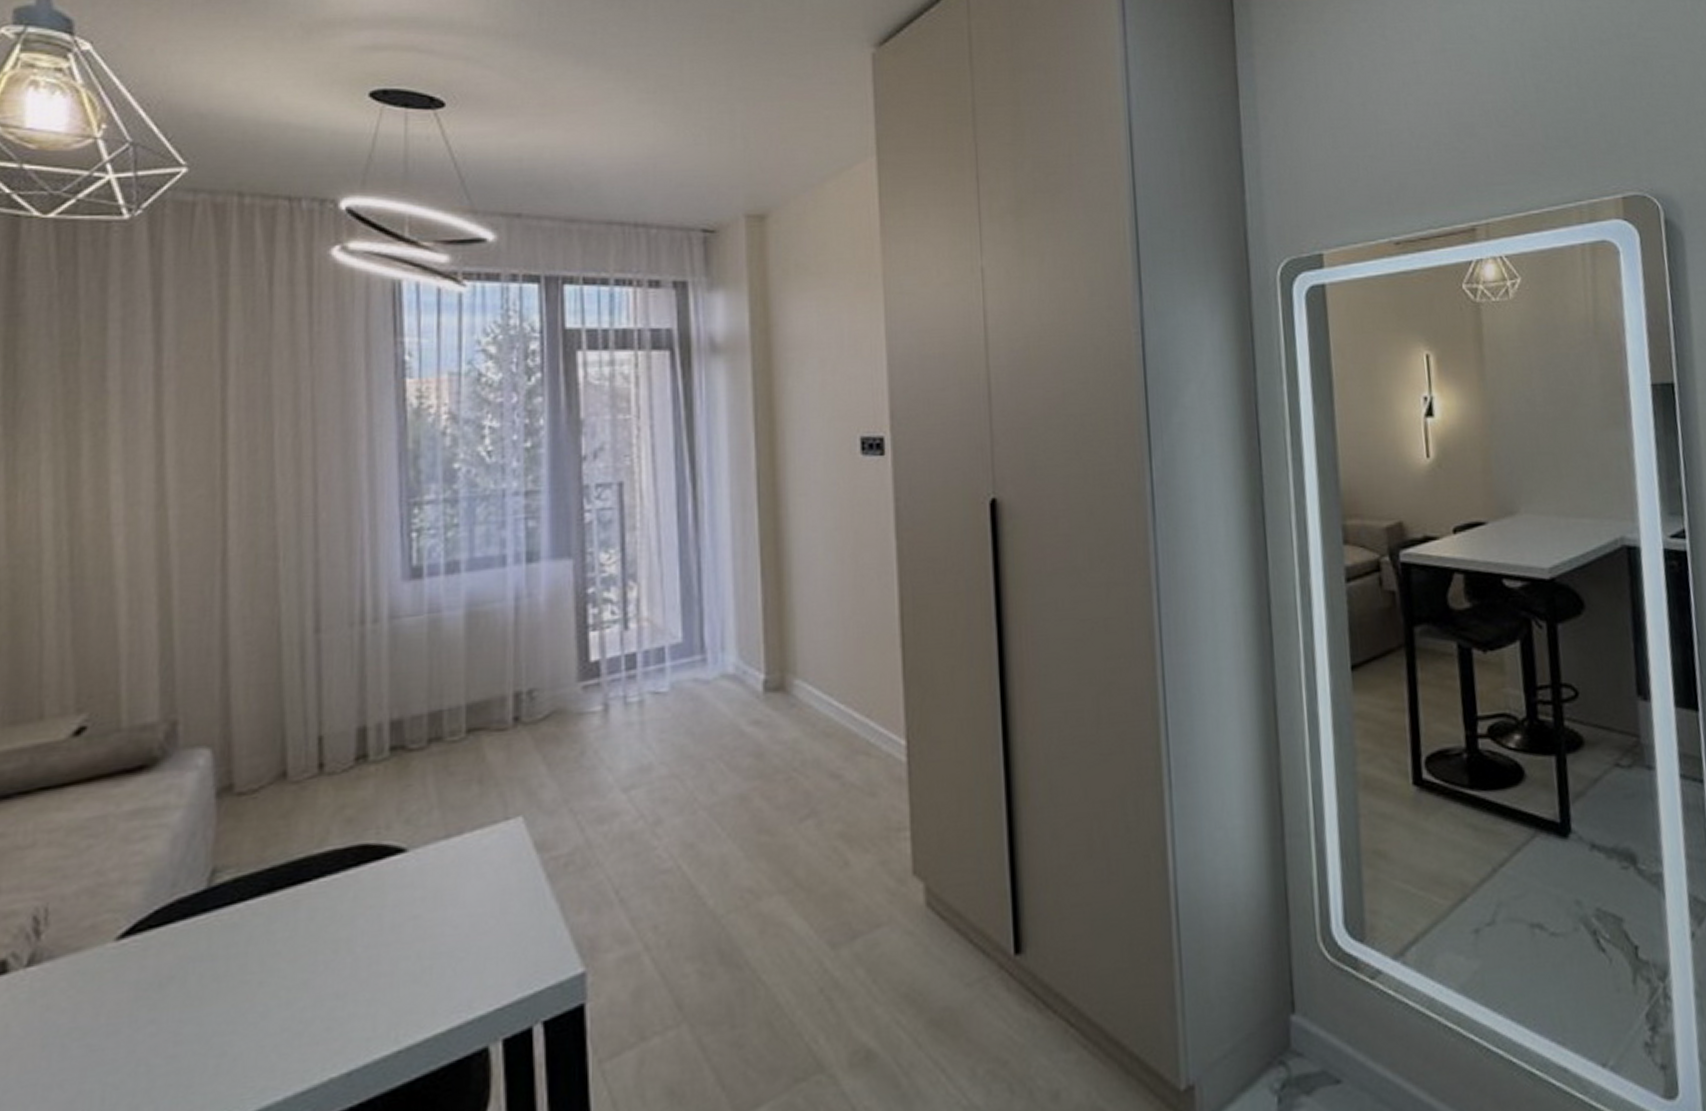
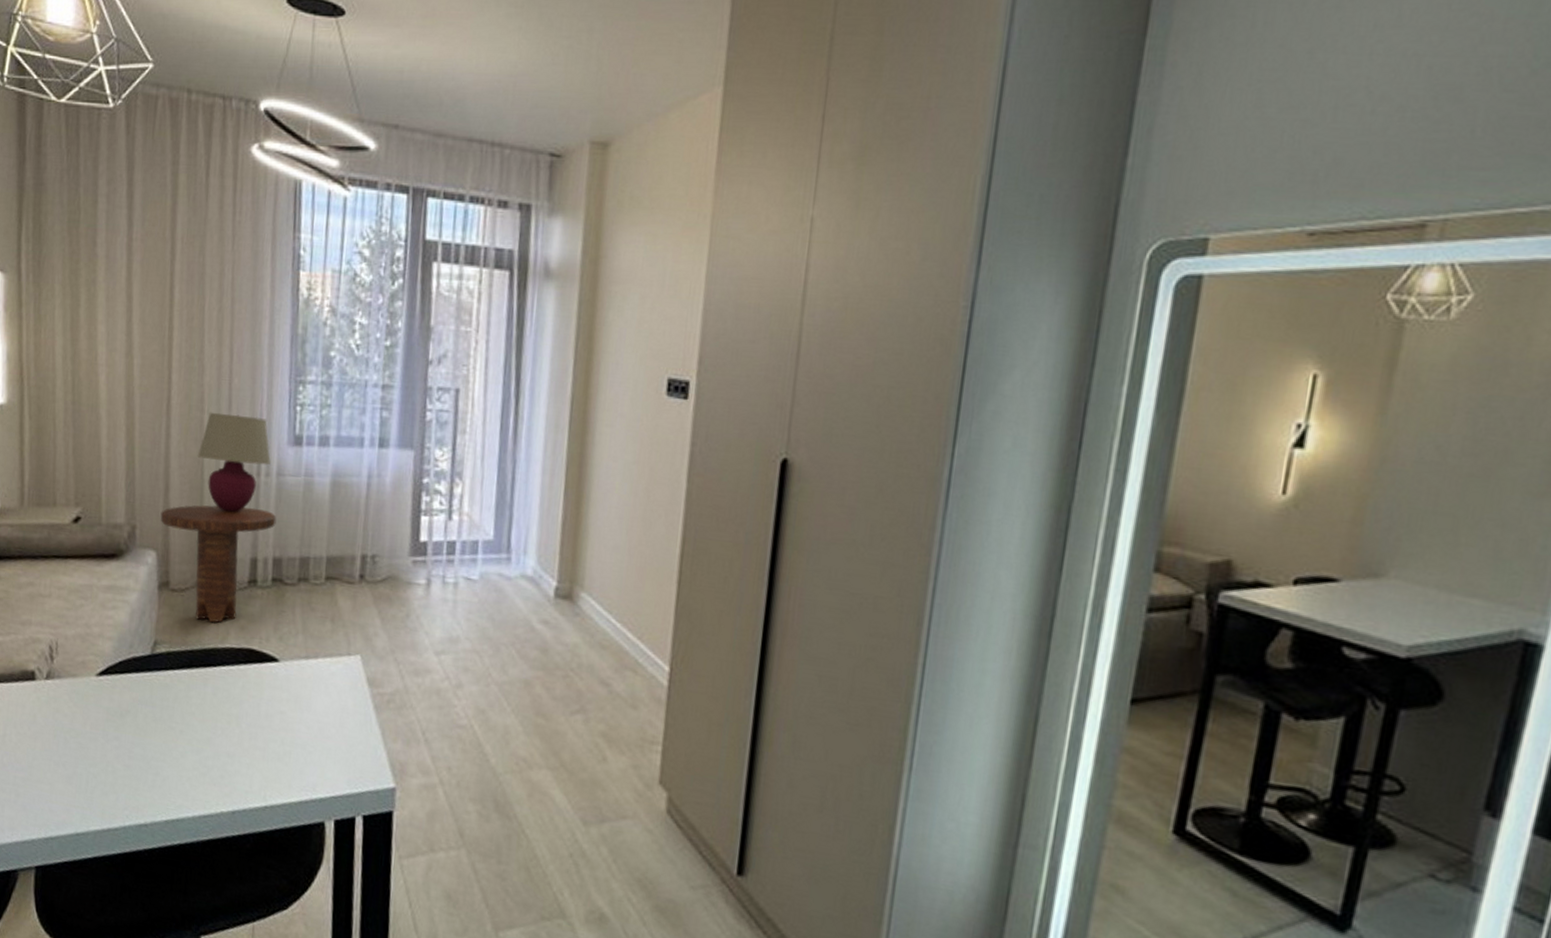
side table: none [216,664,392,825] -> present [160,505,277,623]
table lamp: none [270,553,379,677] -> present [197,412,271,512]

